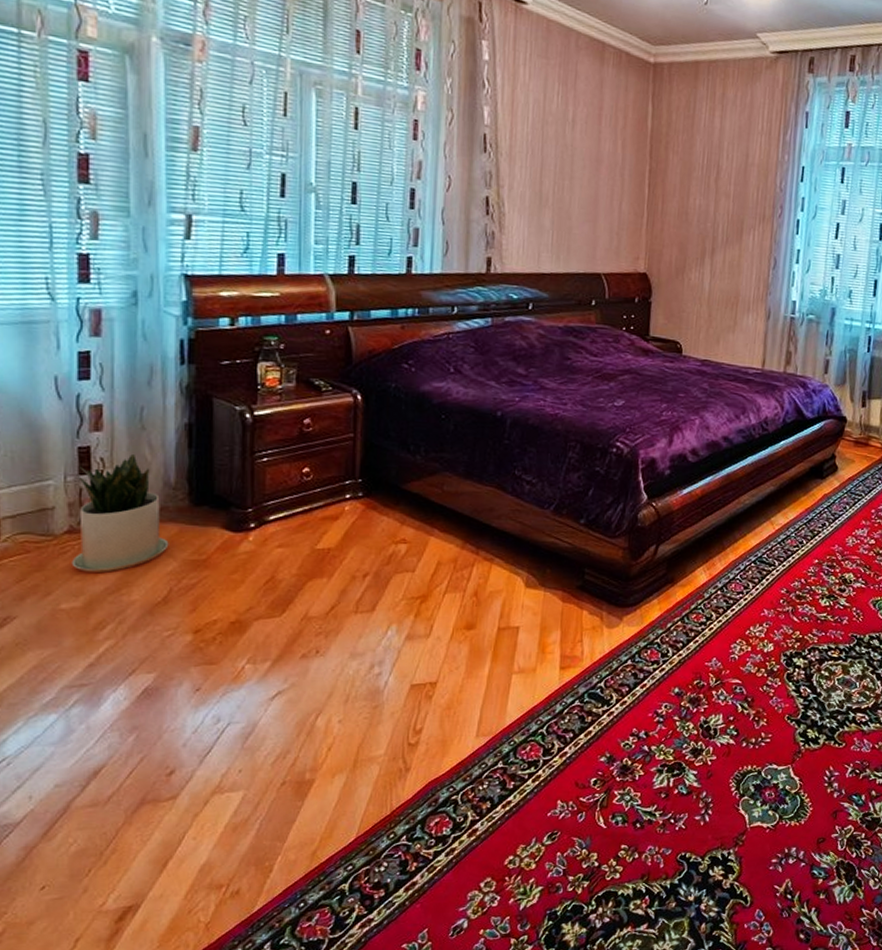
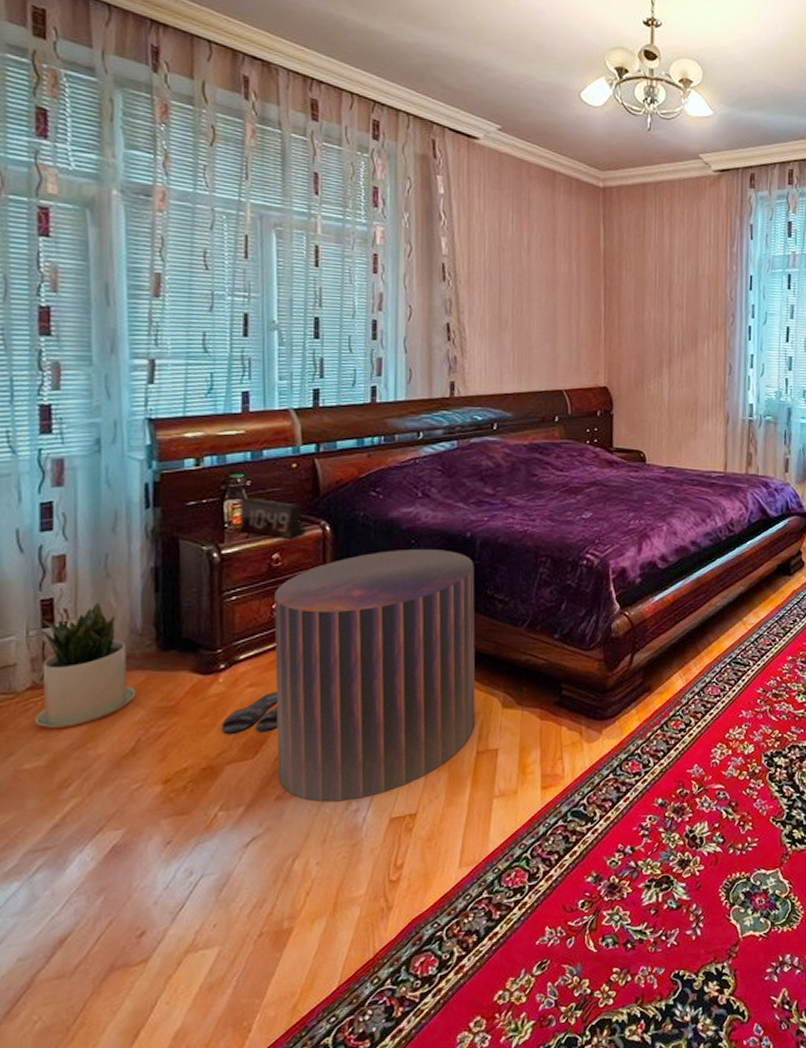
slippers: none [250,554,306,592] -> present [221,691,279,734]
alarm clock: none [272,361,338,406] -> present [239,498,306,540]
pouf: none [303,423,504,665] -> present [274,549,476,802]

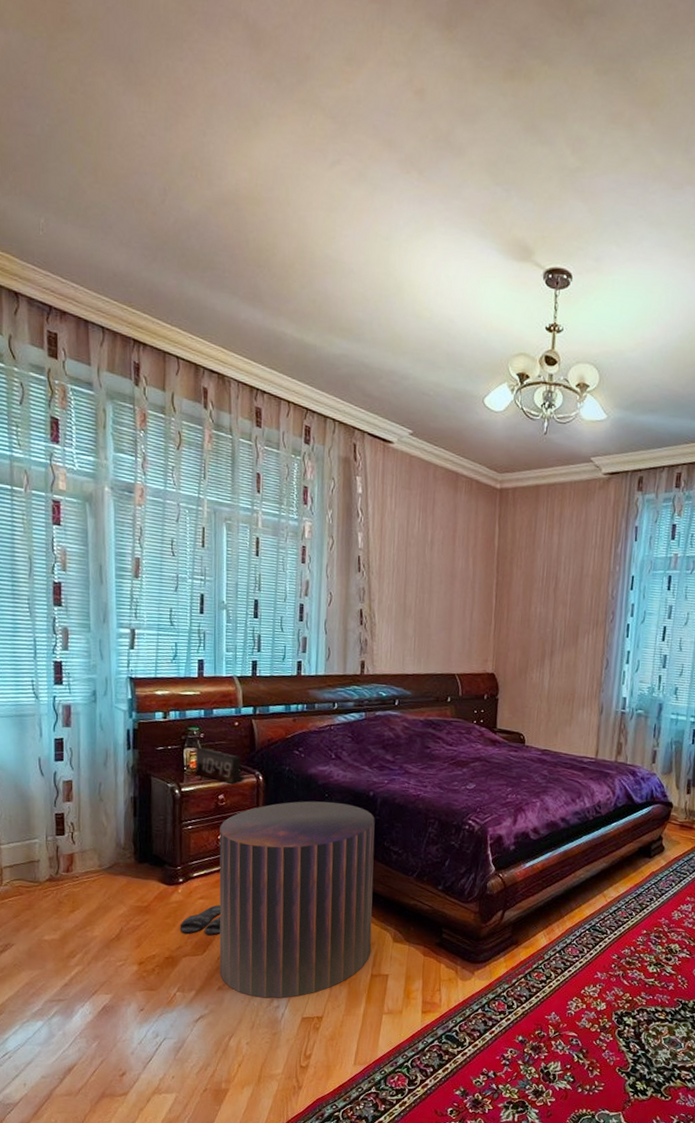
planter: present [34,603,136,728] -> none [51,820,120,913]

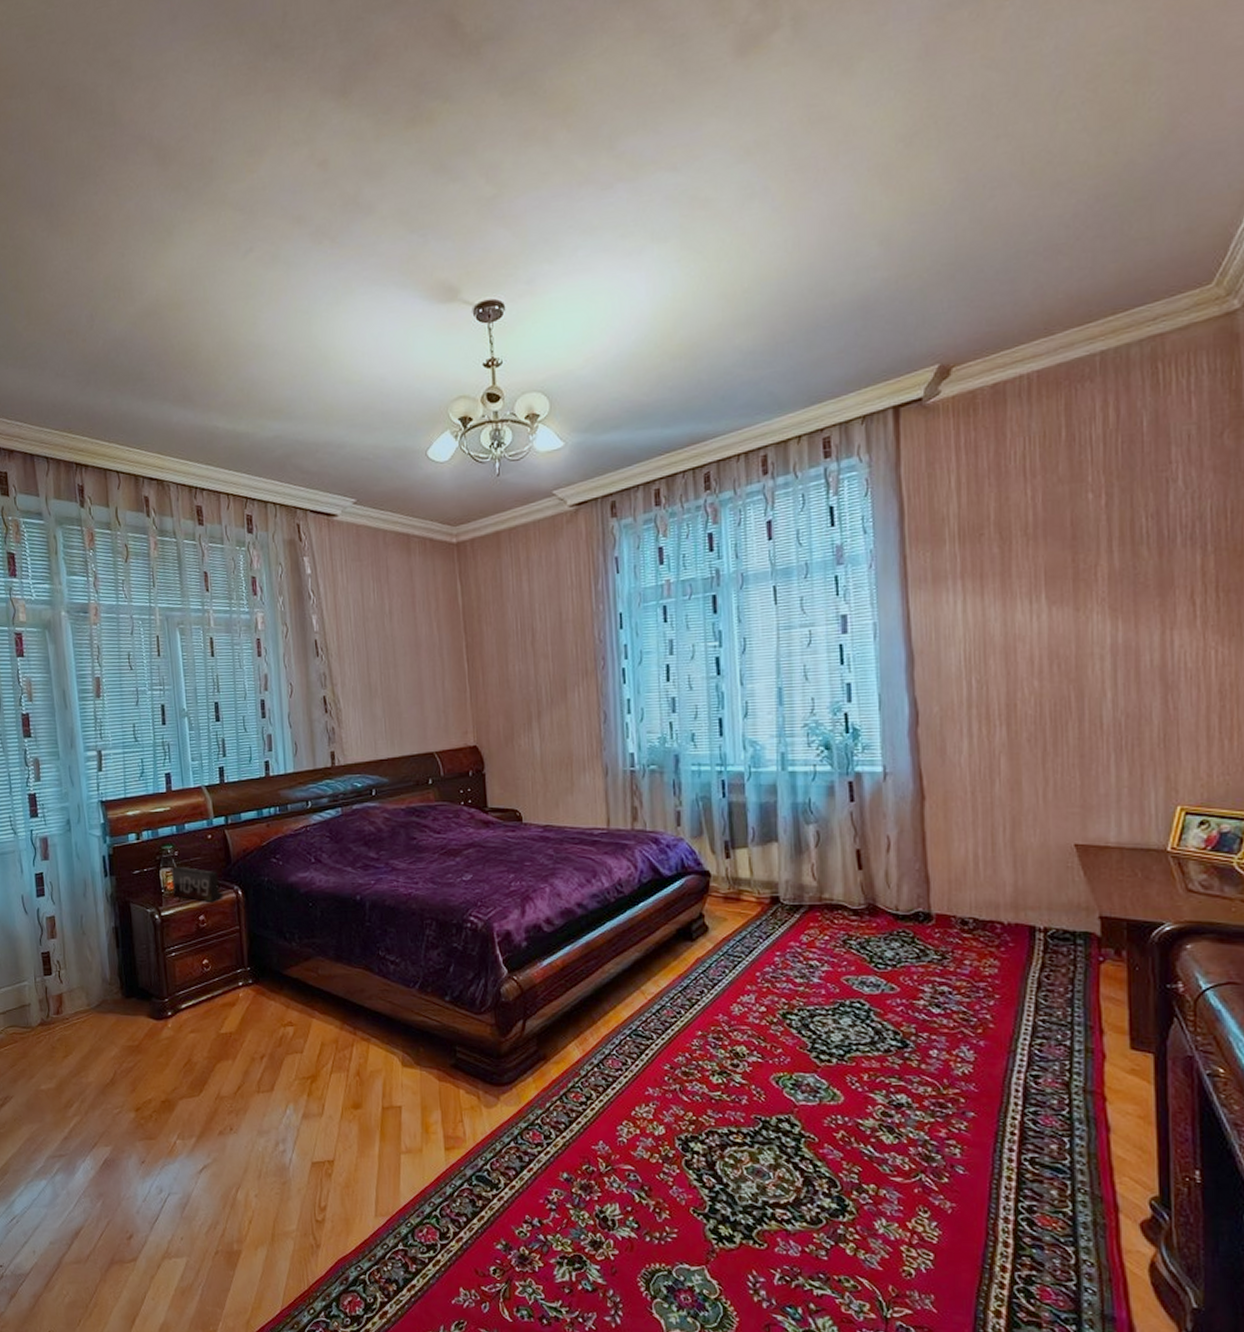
slippers: present [180,905,221,936] -> none [173,1038,216,1073]
pouf: present [219,801,375,999] -> none [203,912,379,1142]

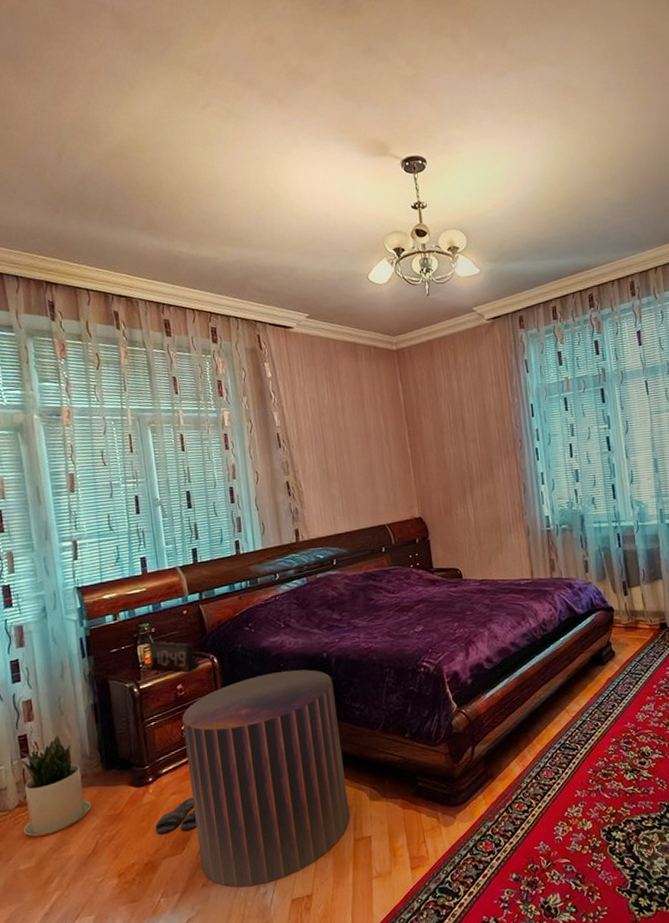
planter: none [42,956,111,1058] -> present [19,736,92,837]
slippers: none [173,1038,216,1073] -> present [155,797,197,834]
pouf: none [203,912,379,1142] -> present [182,669,350,888]

